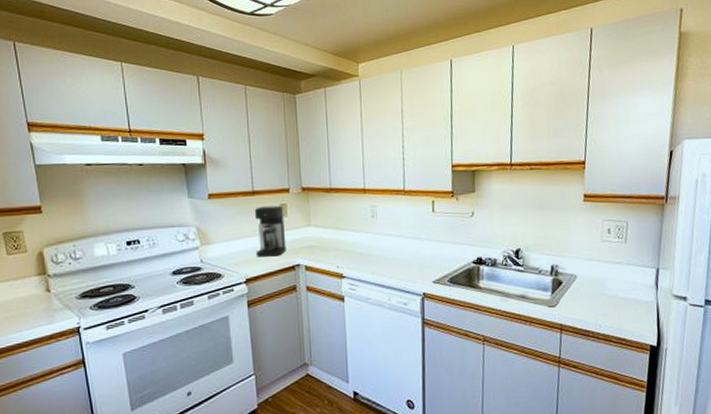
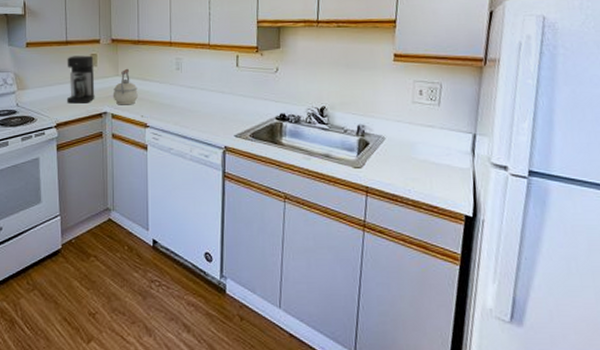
kettle: none [305,217,333,257] -> present [112,68,139,105]

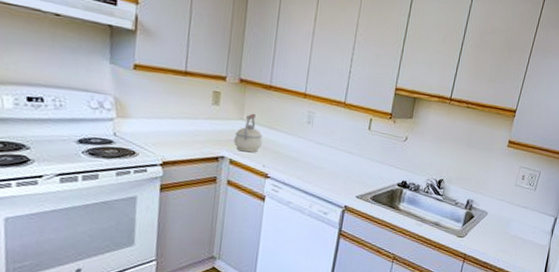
coffee maker: present [66,55,95,104] -> none [178,89,217,144]

